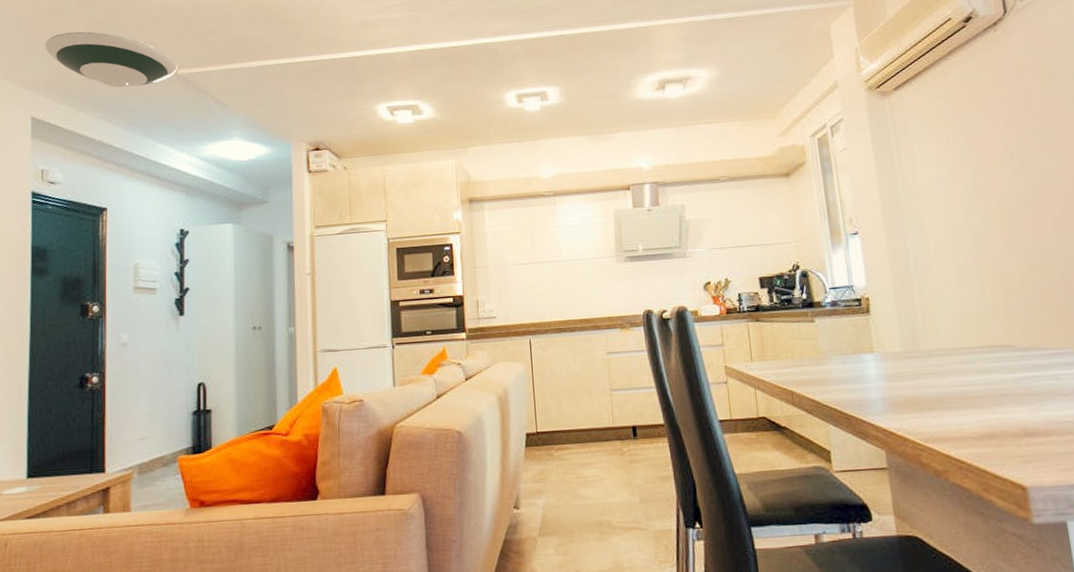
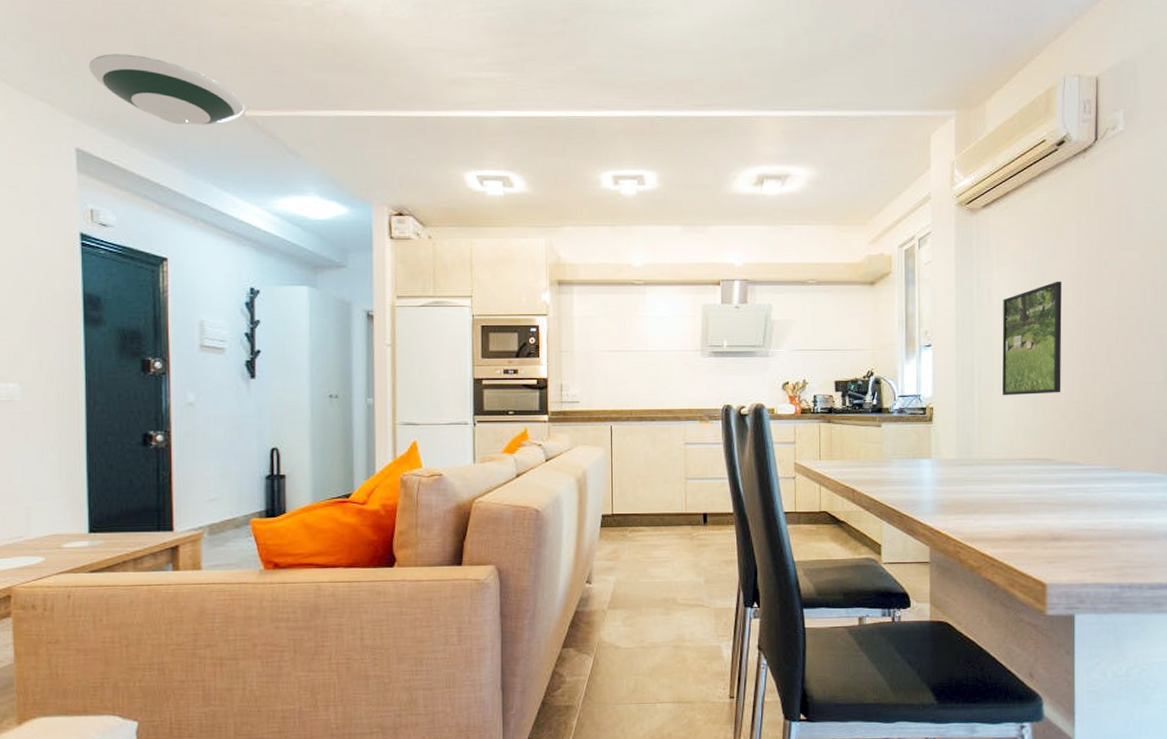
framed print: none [930,156,1010,280] -> present [1002,281,1062,396]

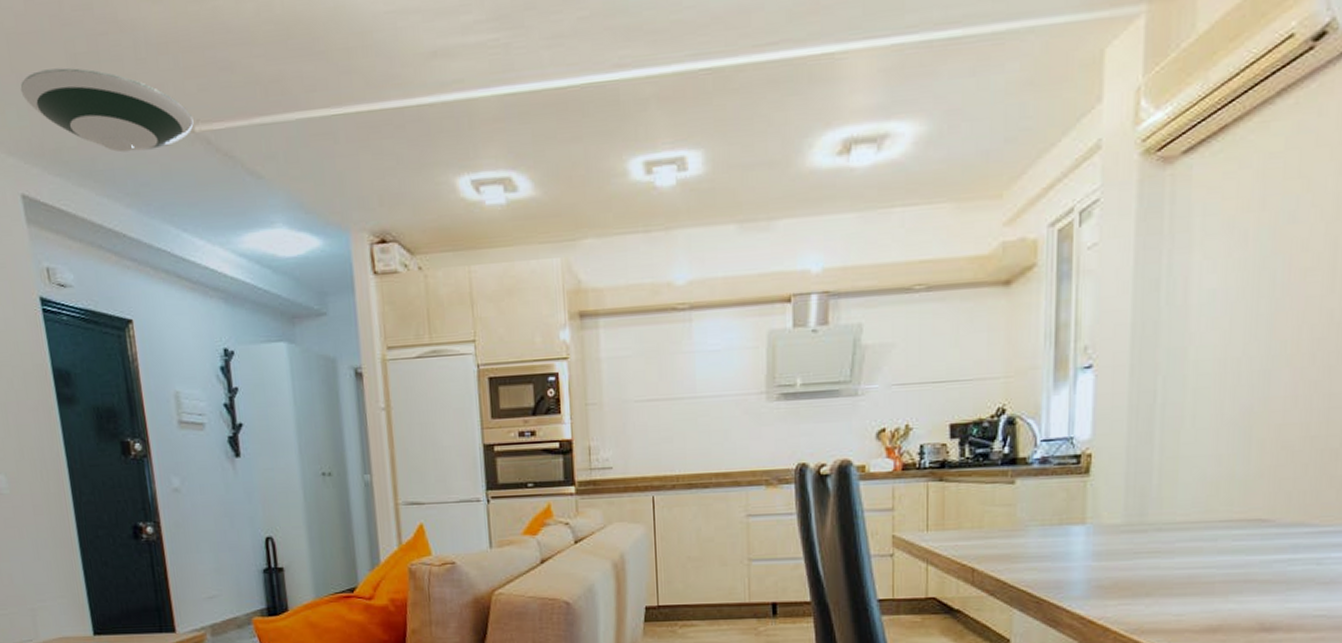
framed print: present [1002,281,1062,396] -> none [1197,256,1304,433]

